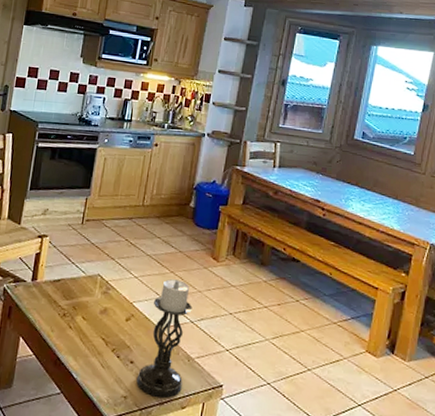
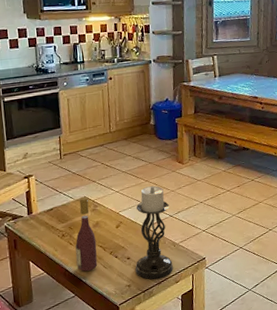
wine bottle: none [70,274,103,366] -> present [75,196,98,272]

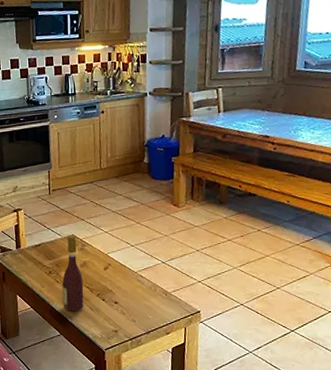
candle holder: present [135,185,173,280] -> none [123,228,164,329]

